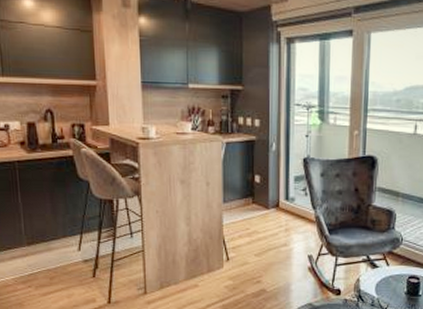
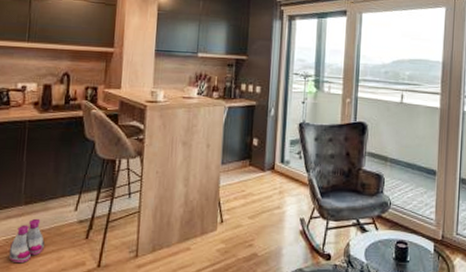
boots: none [19,258,53,301] -> present [8,218,44,264]

